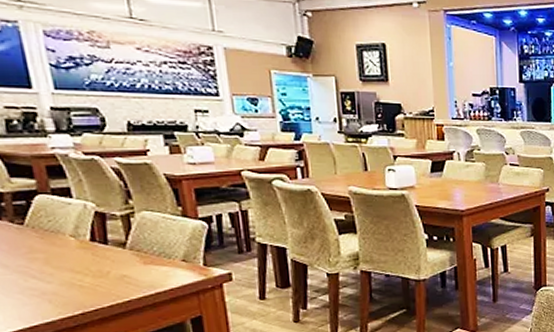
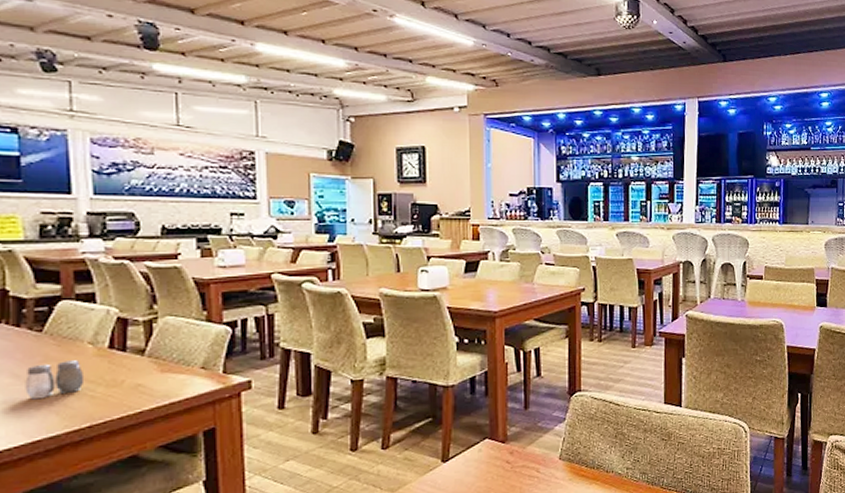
salt and pepper shaker: none [14,252,72,289] -> present [25,360,85,400]

